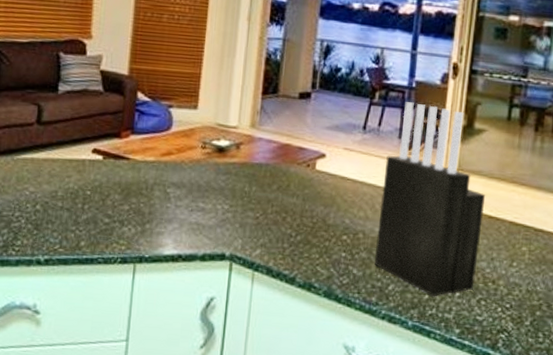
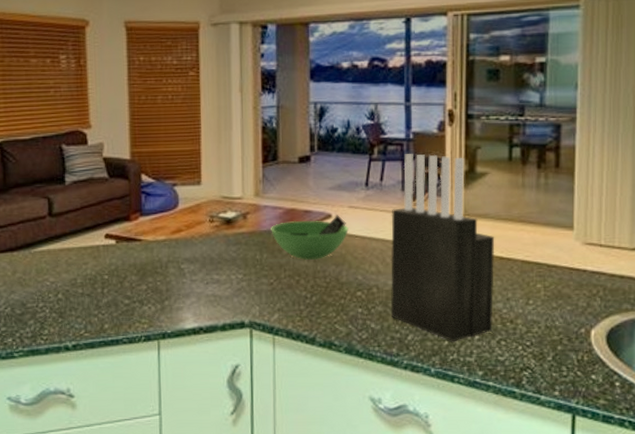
bowl: none [263,155,341,198] -> present [271,215,349,260]

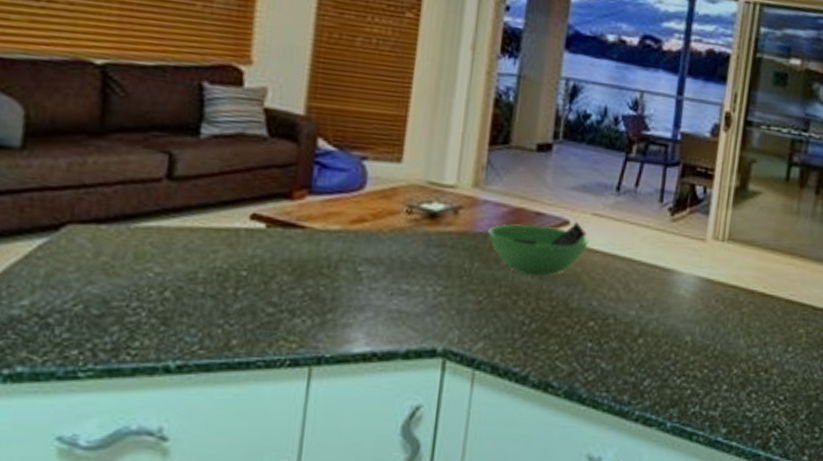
knife block: present [390,154,495,342] -> none [627,157,760,392]

